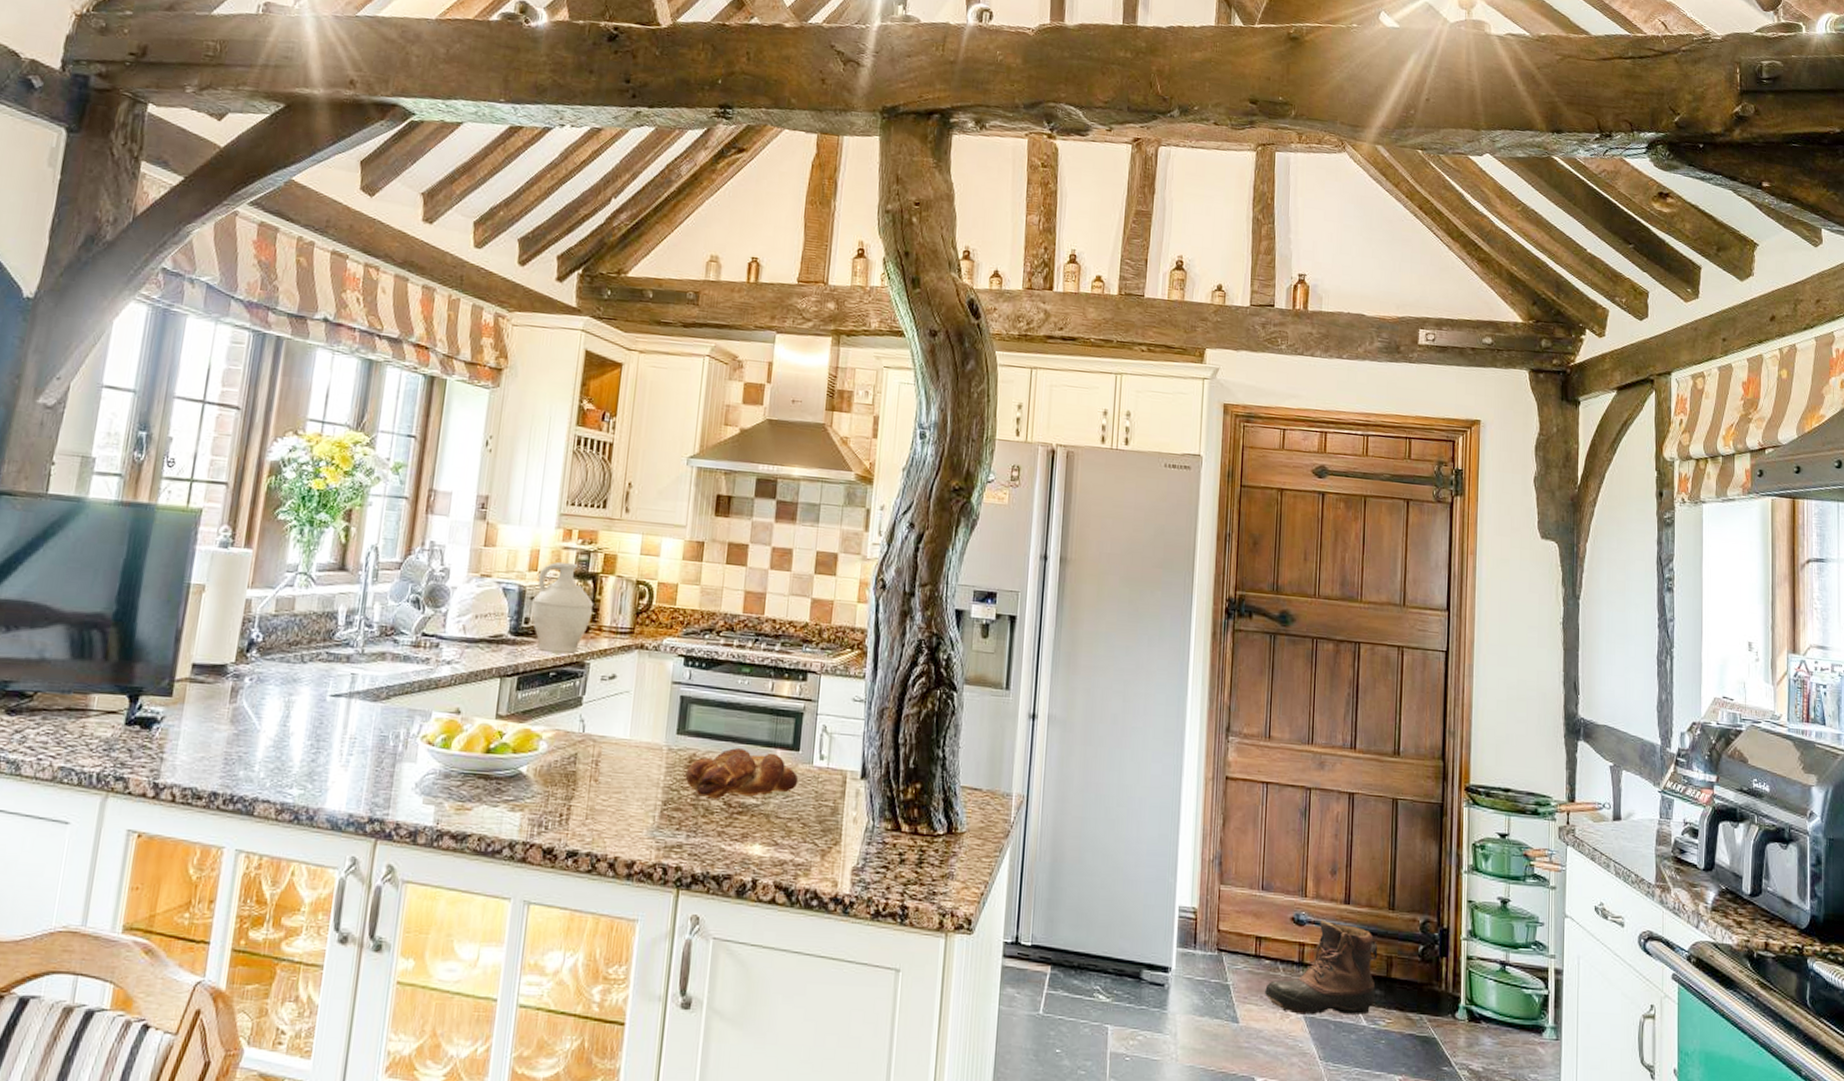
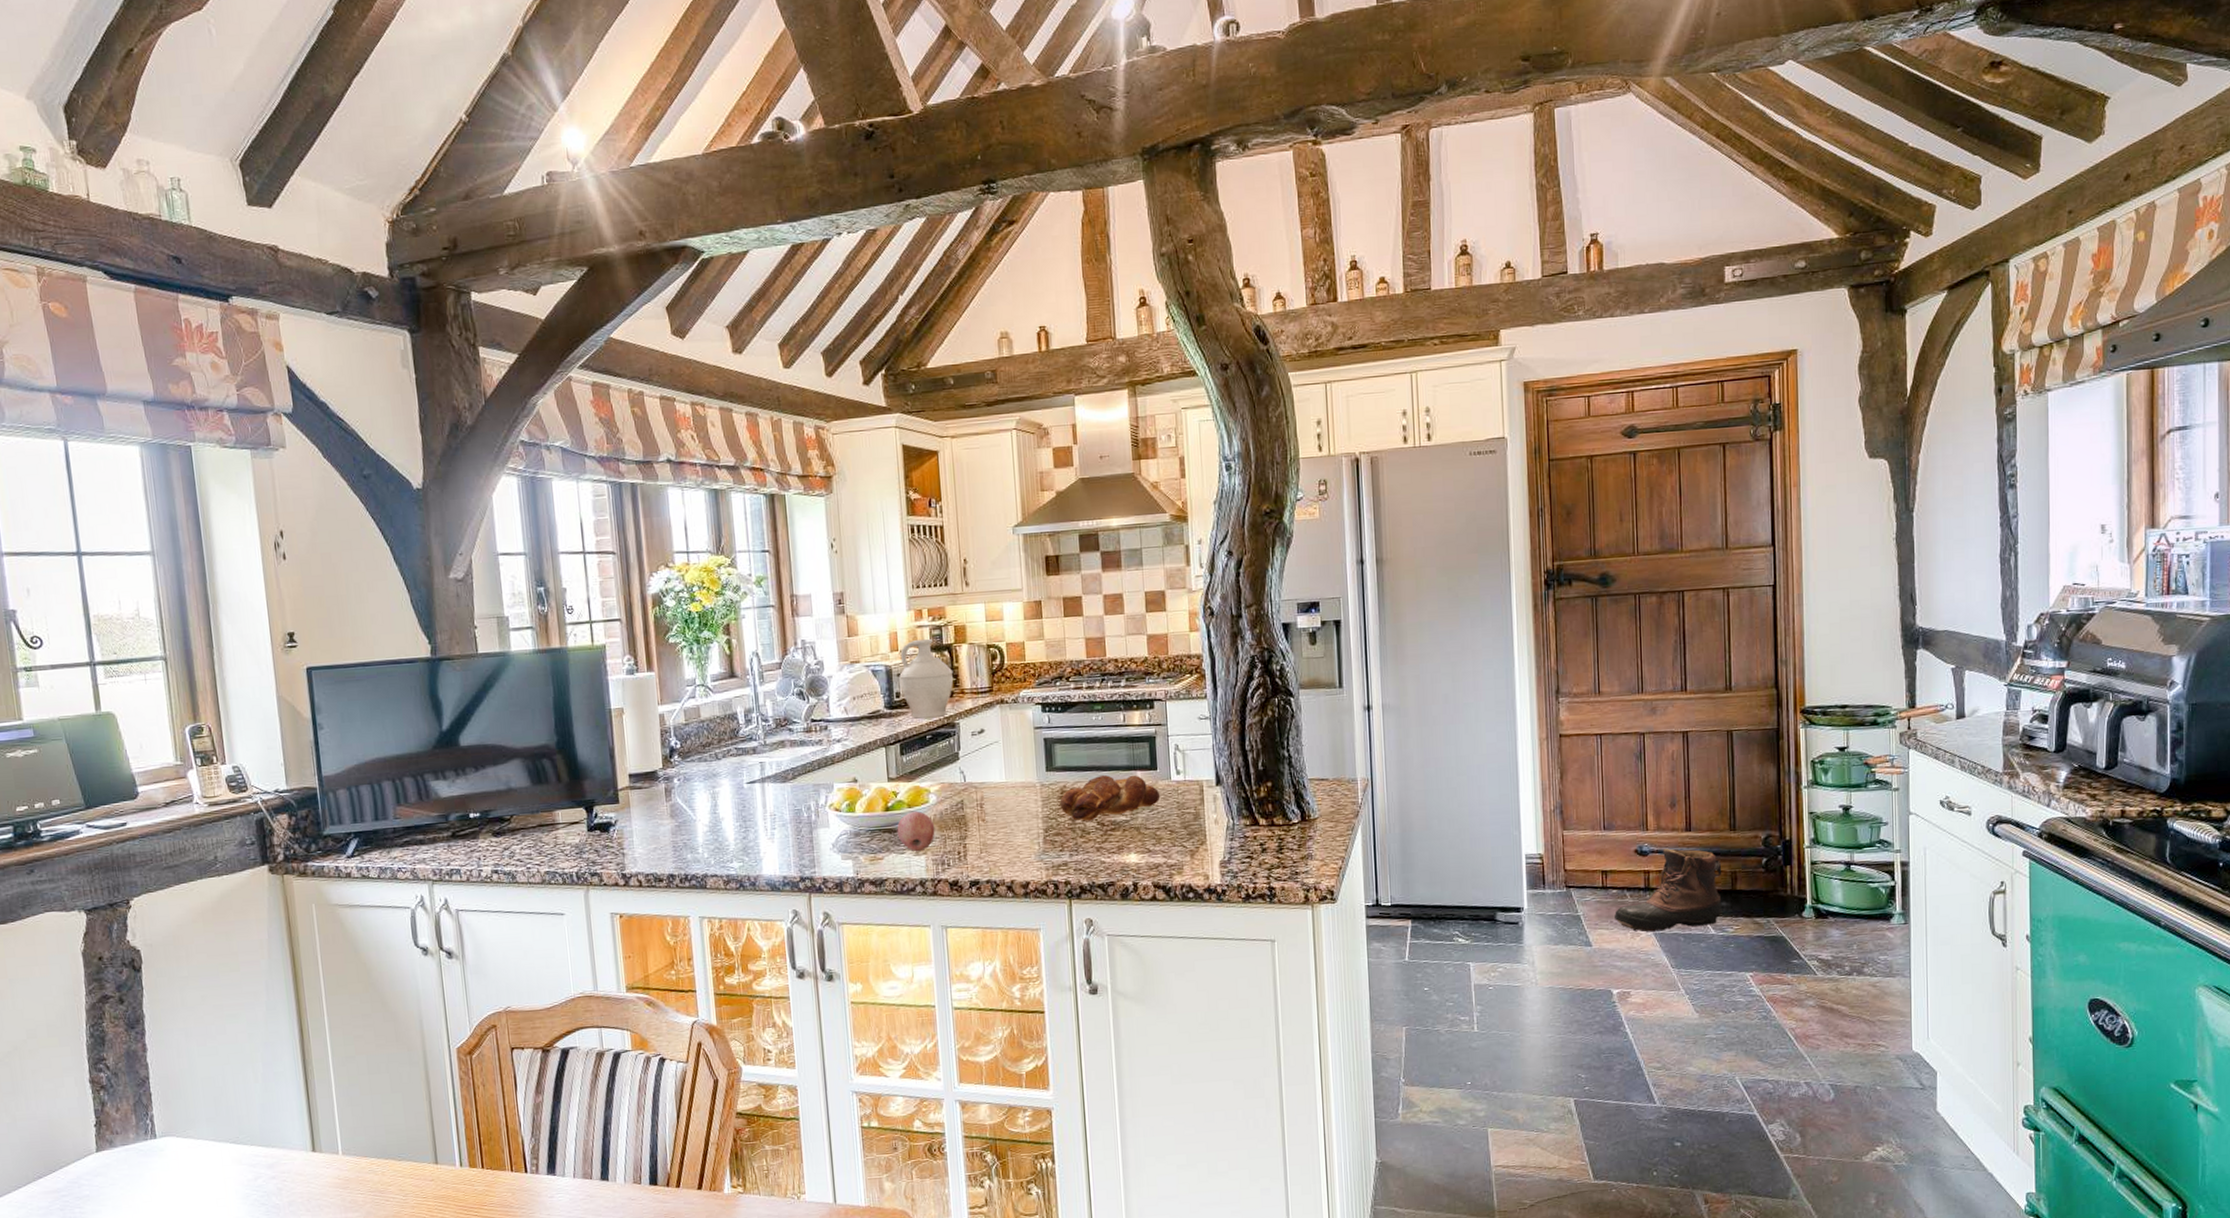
fruit: none [493,759,539,806] -> present [897,811,935,851]

